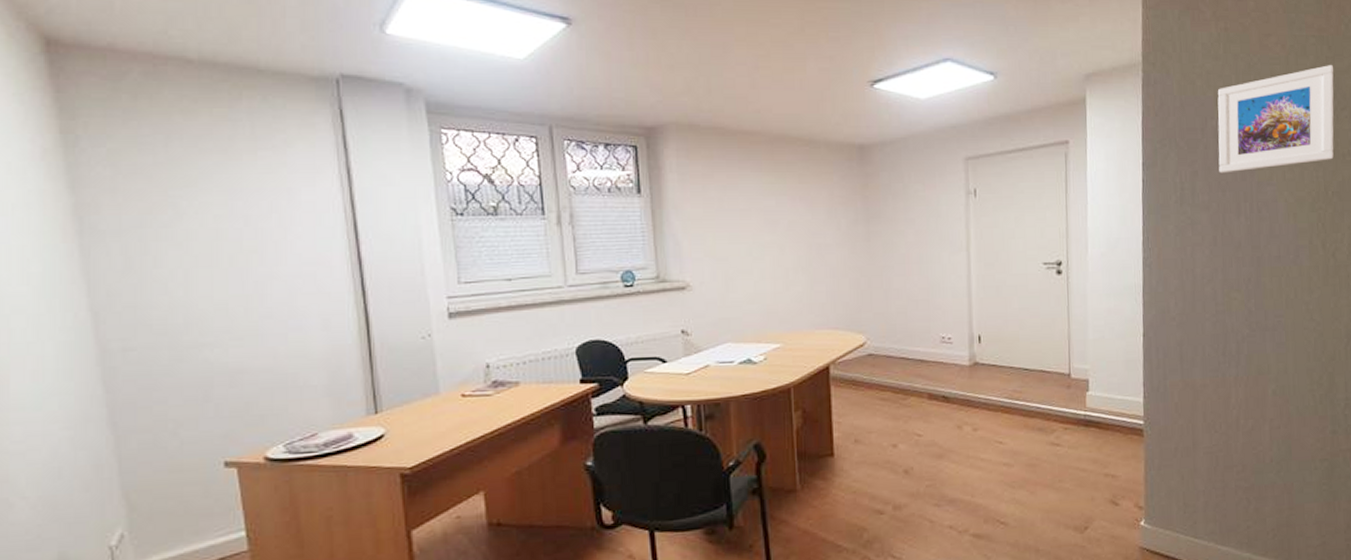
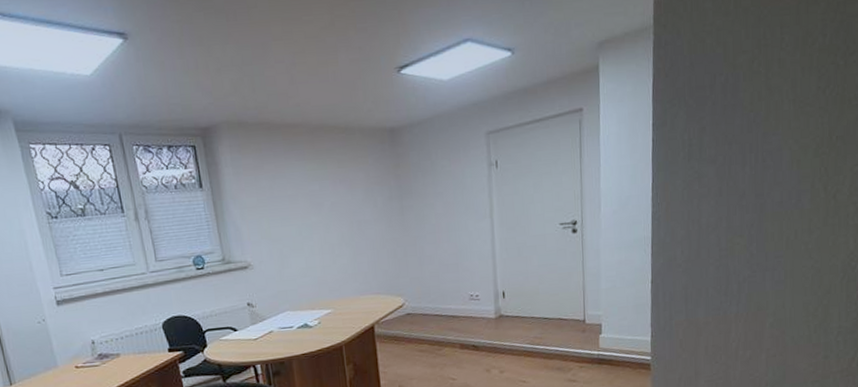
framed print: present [1217,65,1334,173] -> none [726,10,844,127]

